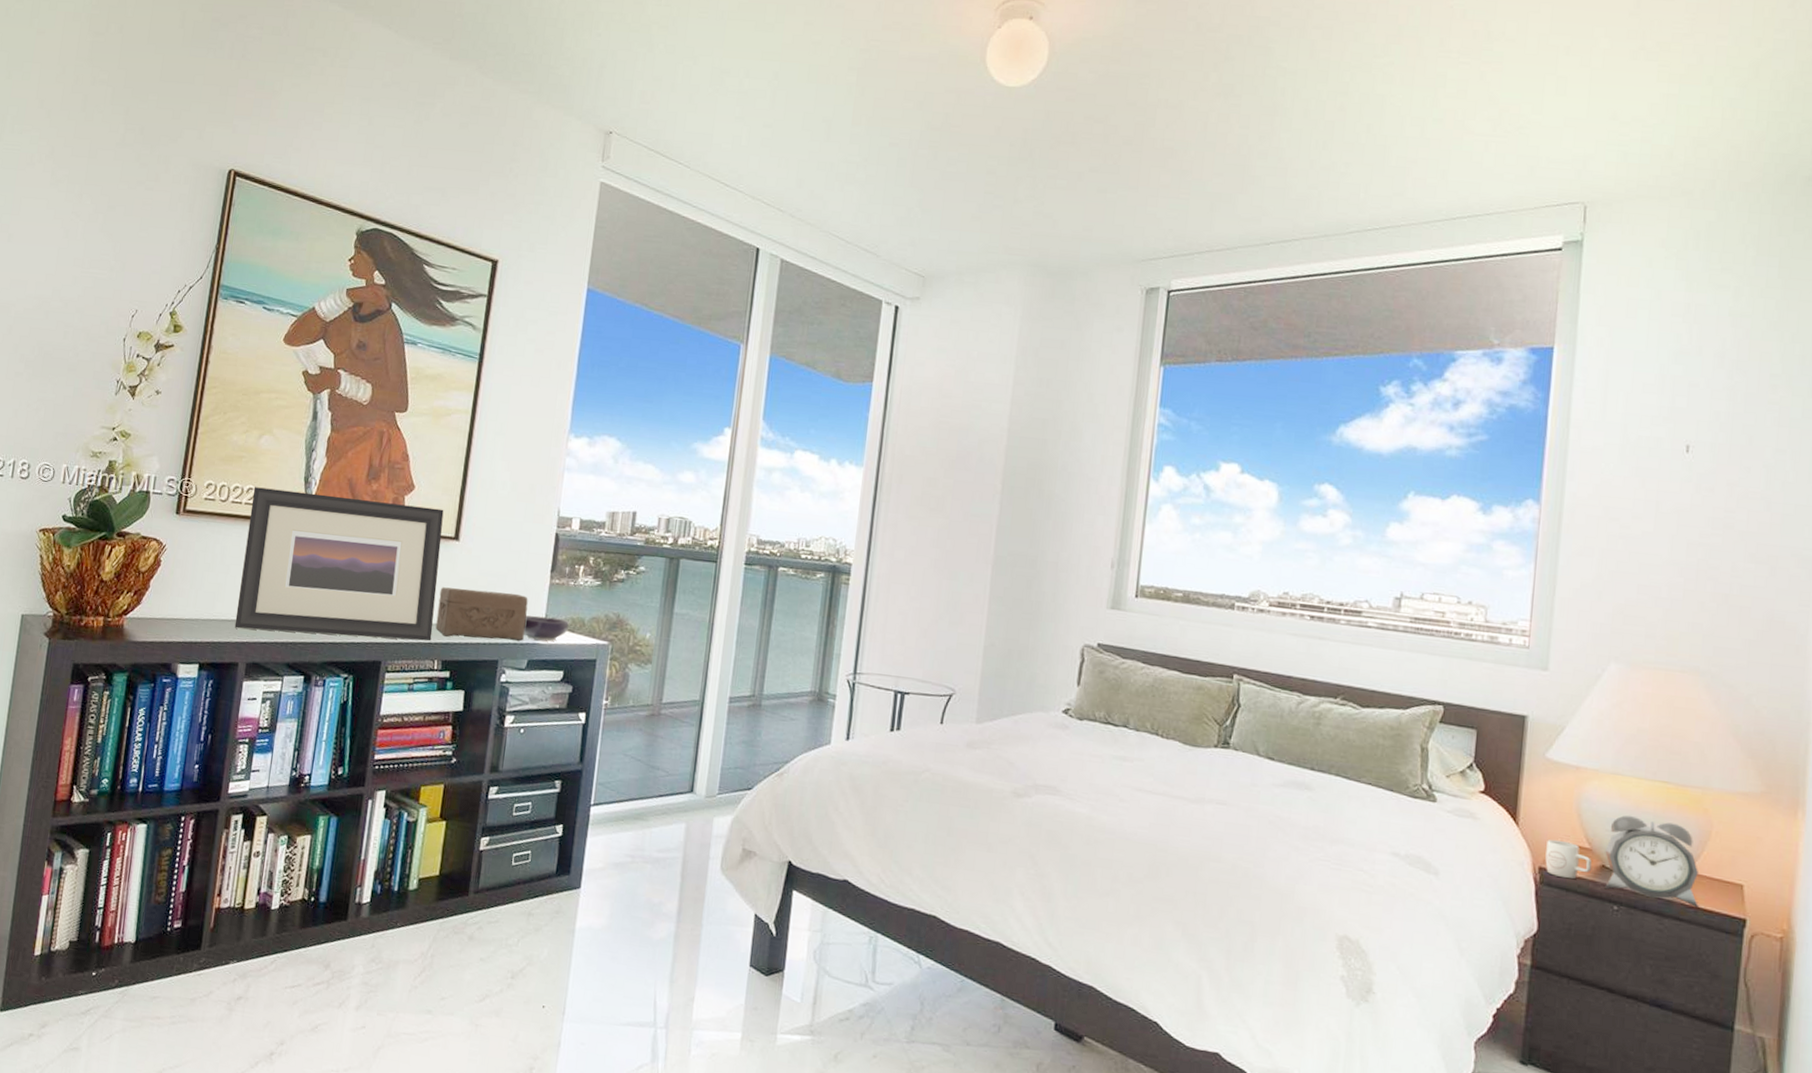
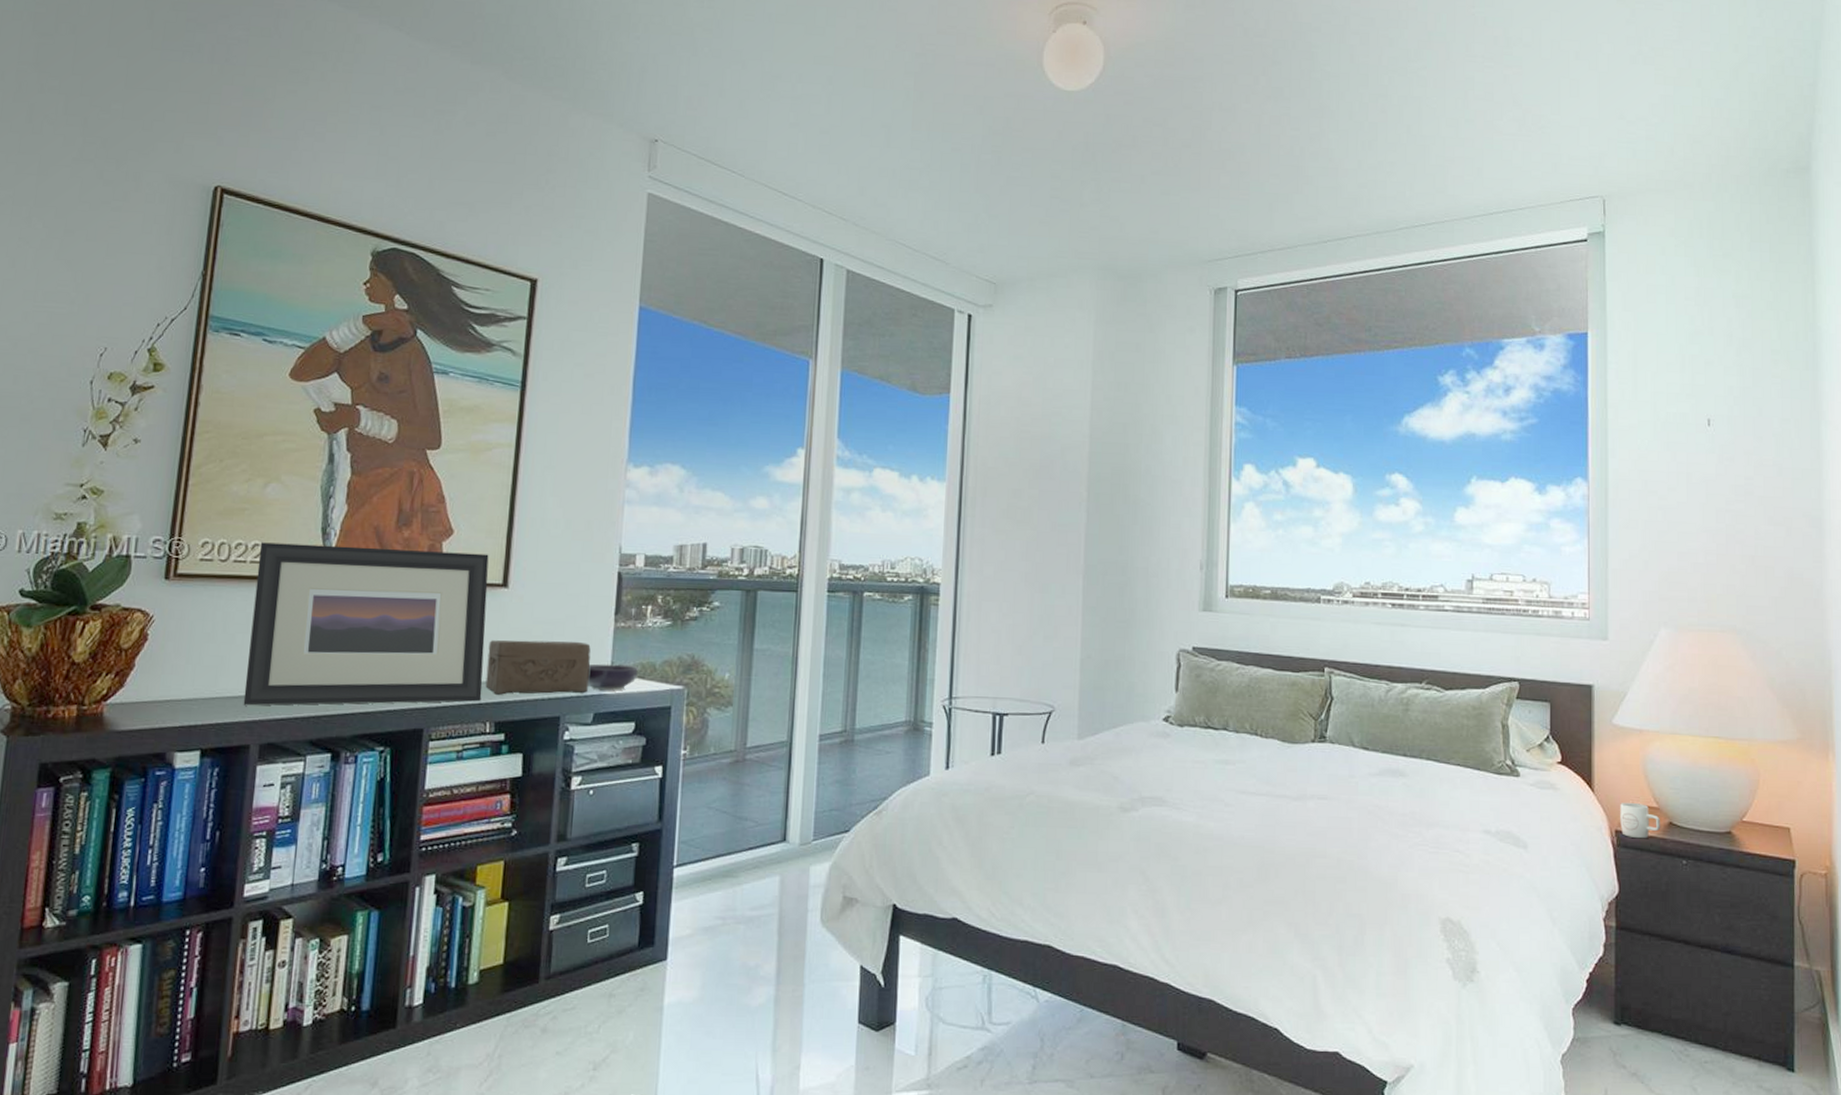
alarm clock: present [1605,815,1698,909] -> none [1671,772,1754,855]

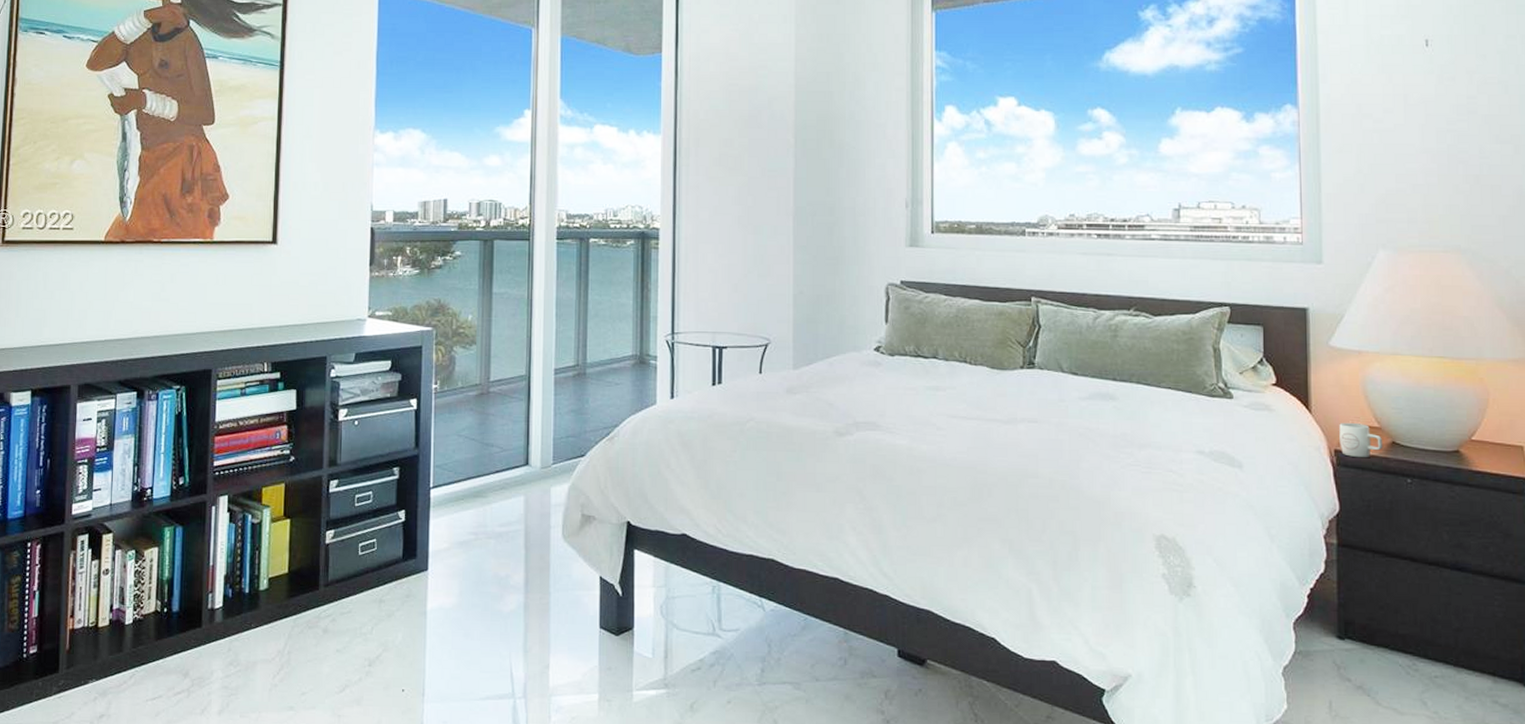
picture frame: present [243,542,489,706] -> none [63,211,260,352]
decorative box: present [485,640,591,696] -> none [262,290,350,340]
bowl: present [587,664,640,690] -> none [348,309,393,332]

